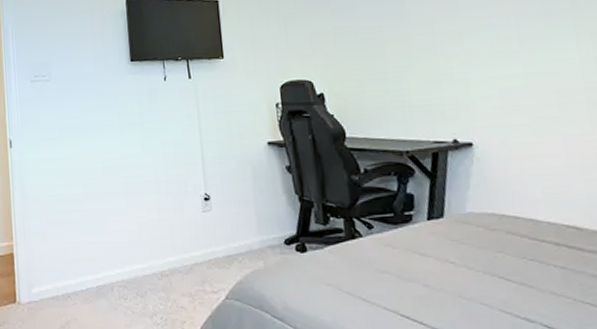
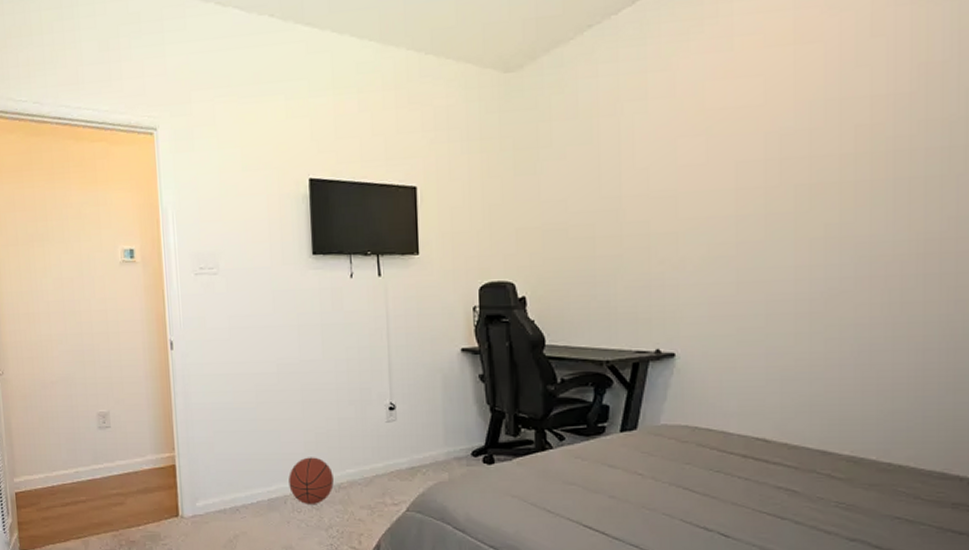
basketball: none [115,245,156,291] -> present [289,457,334,504]

